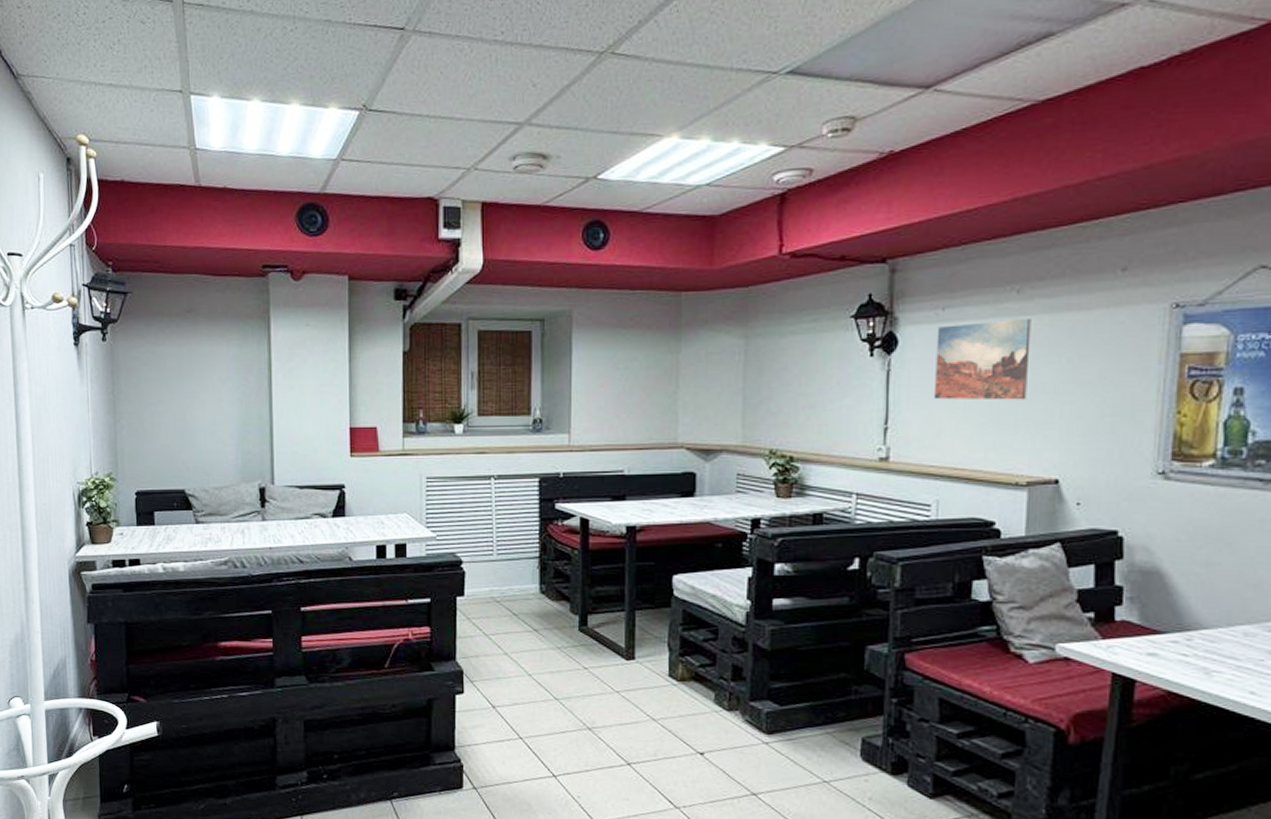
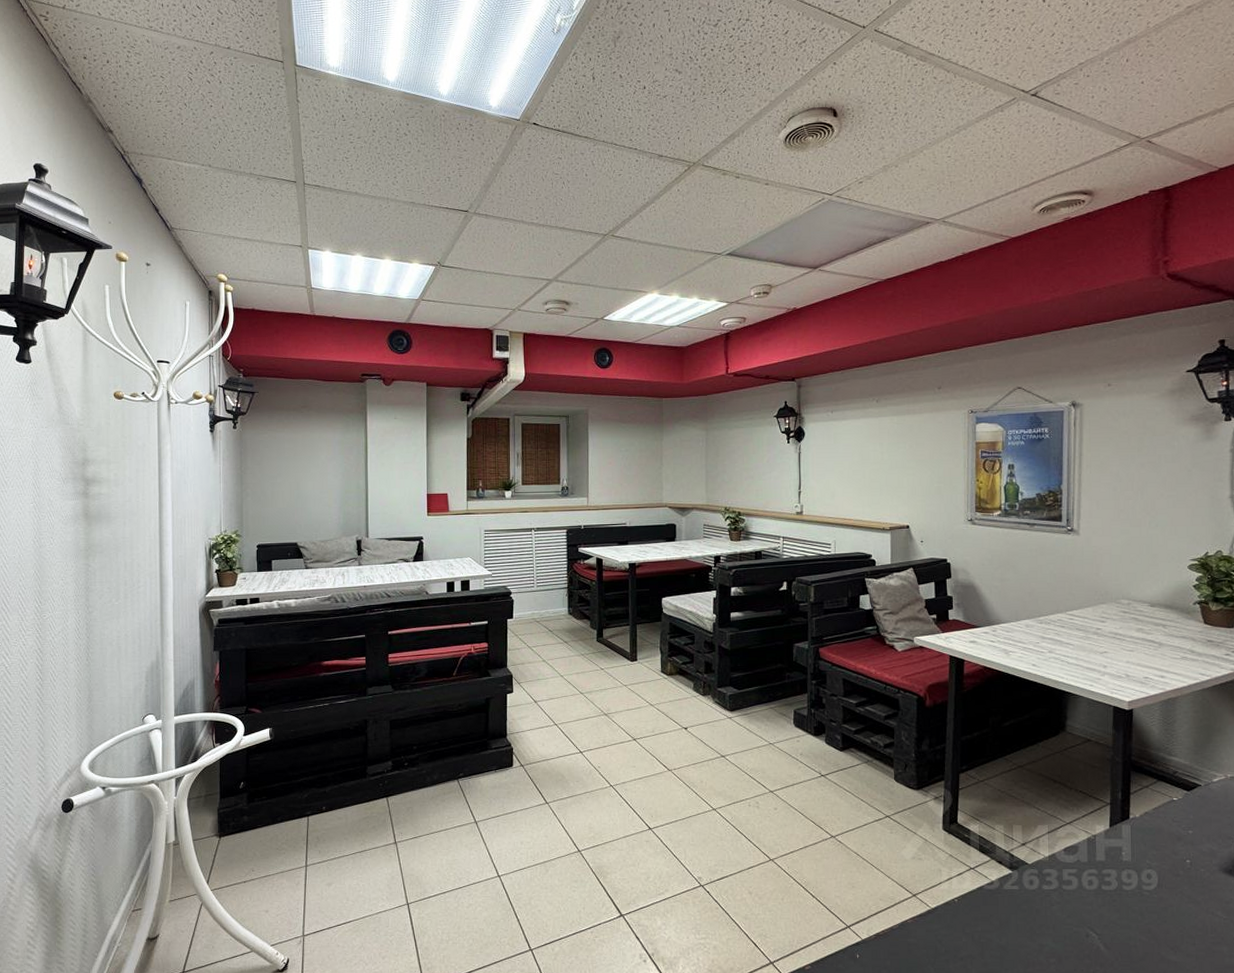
wall art: present [933,319,1031,400] -> none [828,419,887,473]

